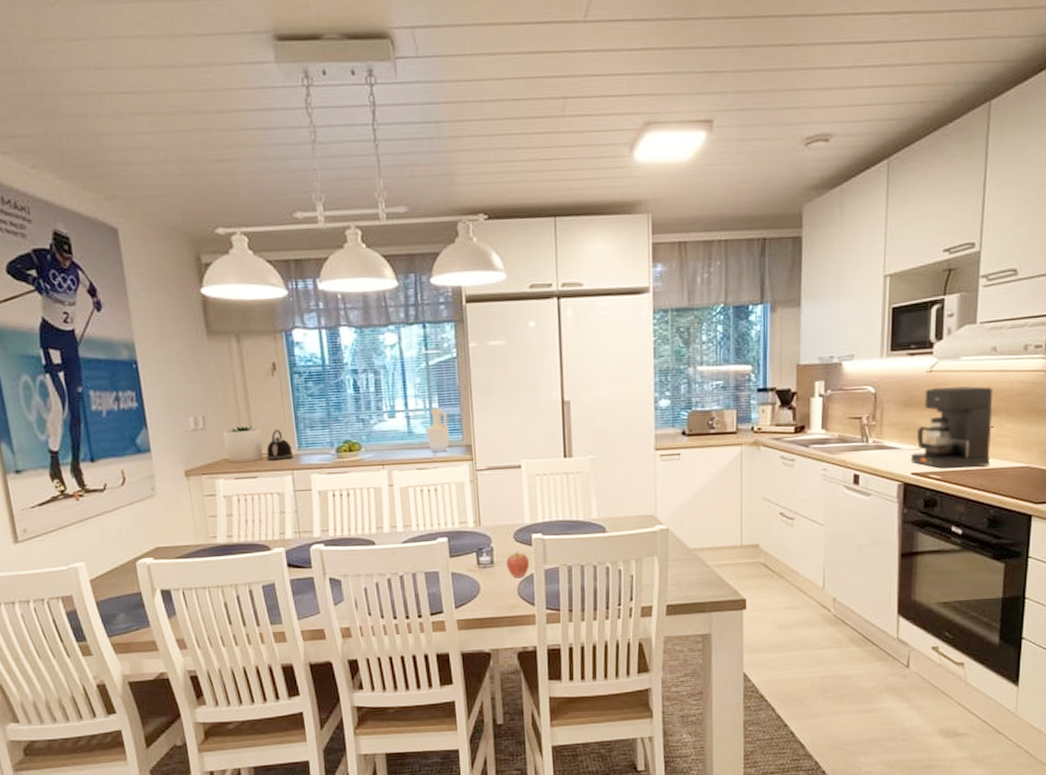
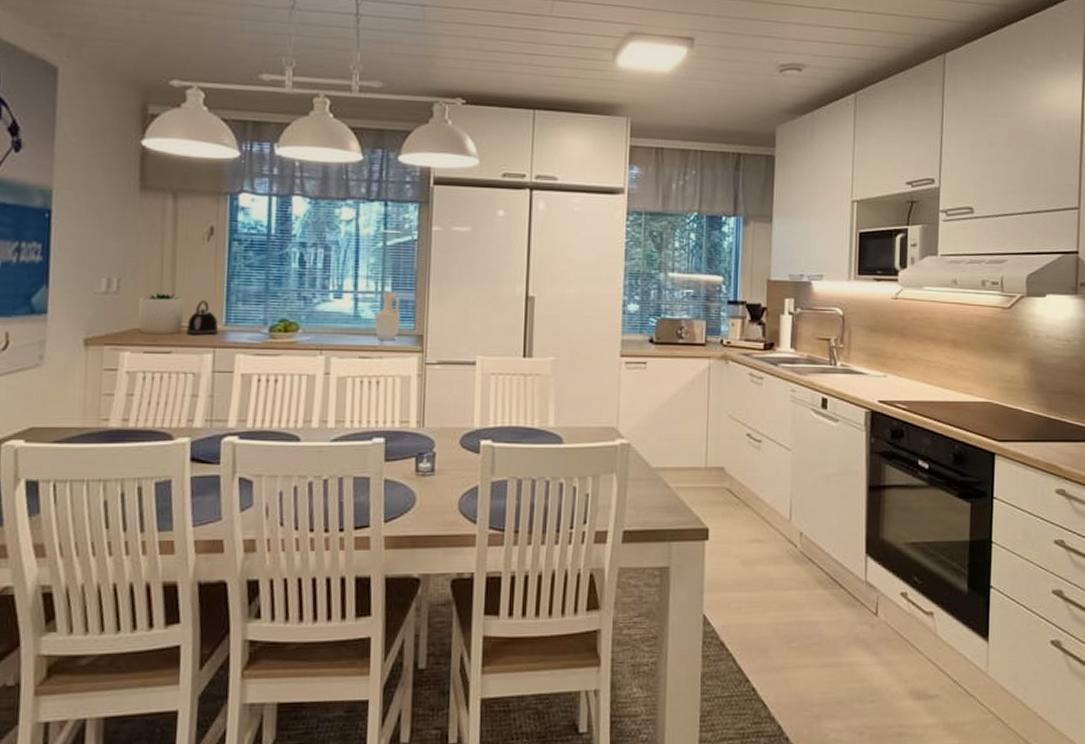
fruit: present [506,550,530,578] -> none [449,458,476,490]
coffee maker: present [910,386,993,469] -> none [877,315,955,399]

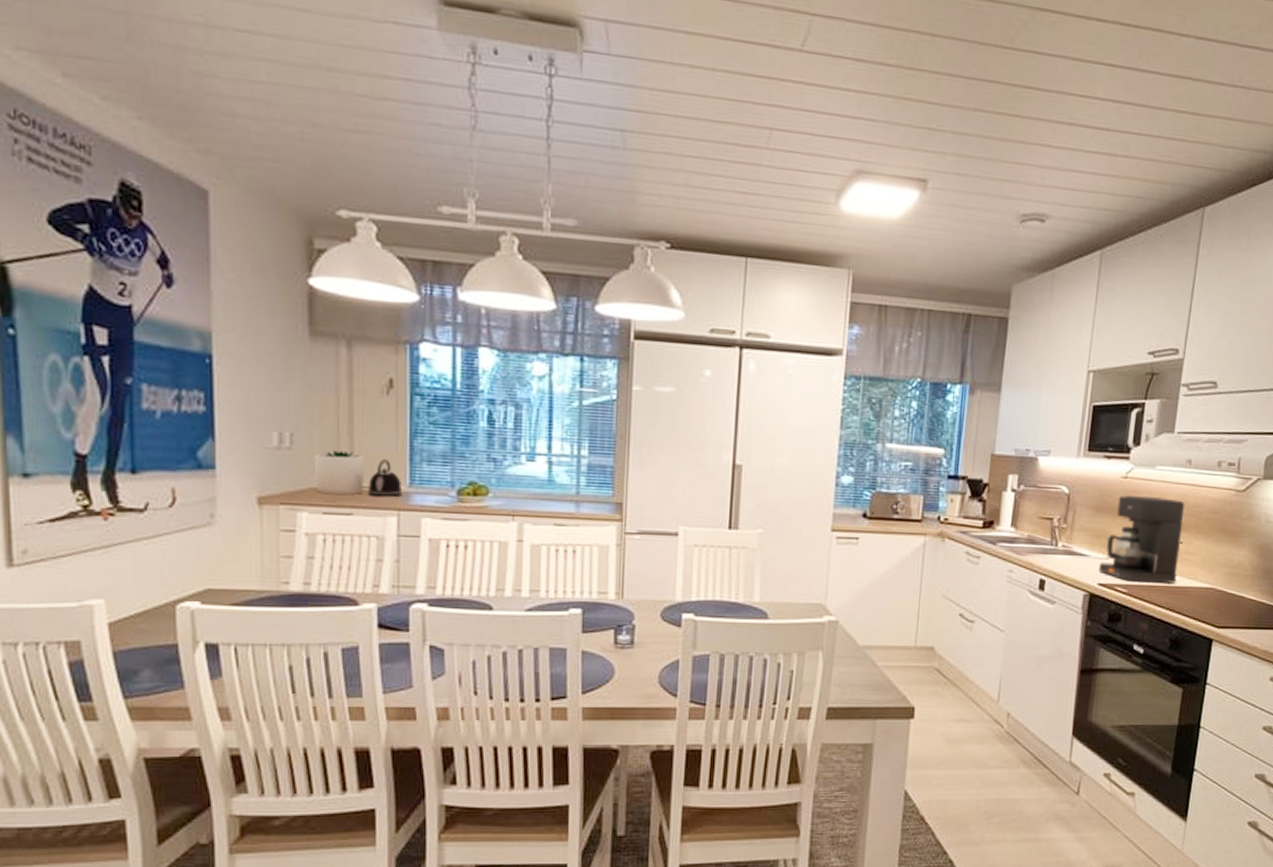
ceramic jug: present [375,292,401,340] -> none [571,456,599,507]
coffee maker: none [877,315,955,399] -> present [1098,495,1185,583]

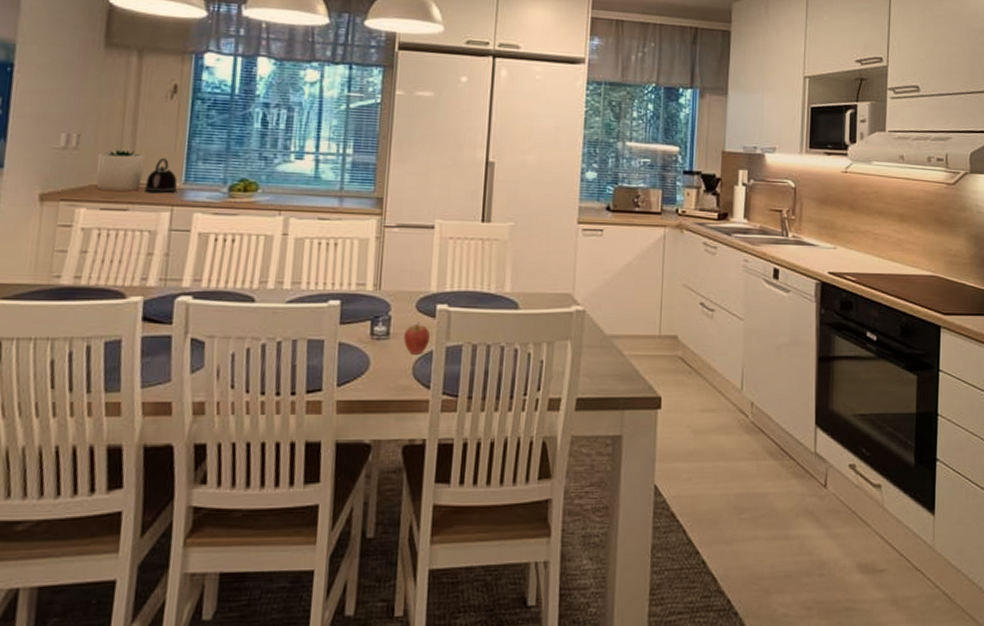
fruit: none [649,631,677,664] -> present [404,322,431,355]
coffee maker: present [1098,495,1185,583] -> none [827,189,902,271]

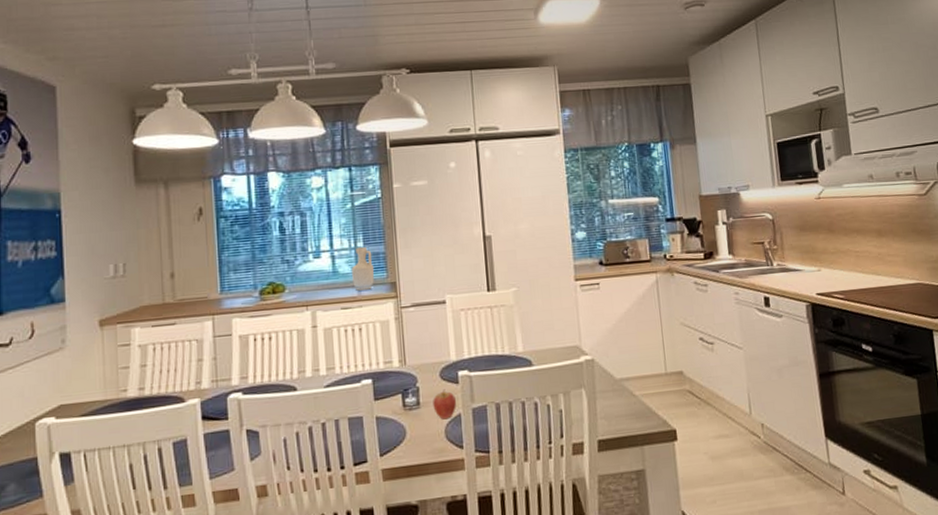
planter: present [96,150,144,192] -> none [143,271,183,311]
kettle: present [145,157,177,194] -> none [187,273,215,307]
ceramic jug: none [335,154,362,202] -> present [352,247,375,291]

